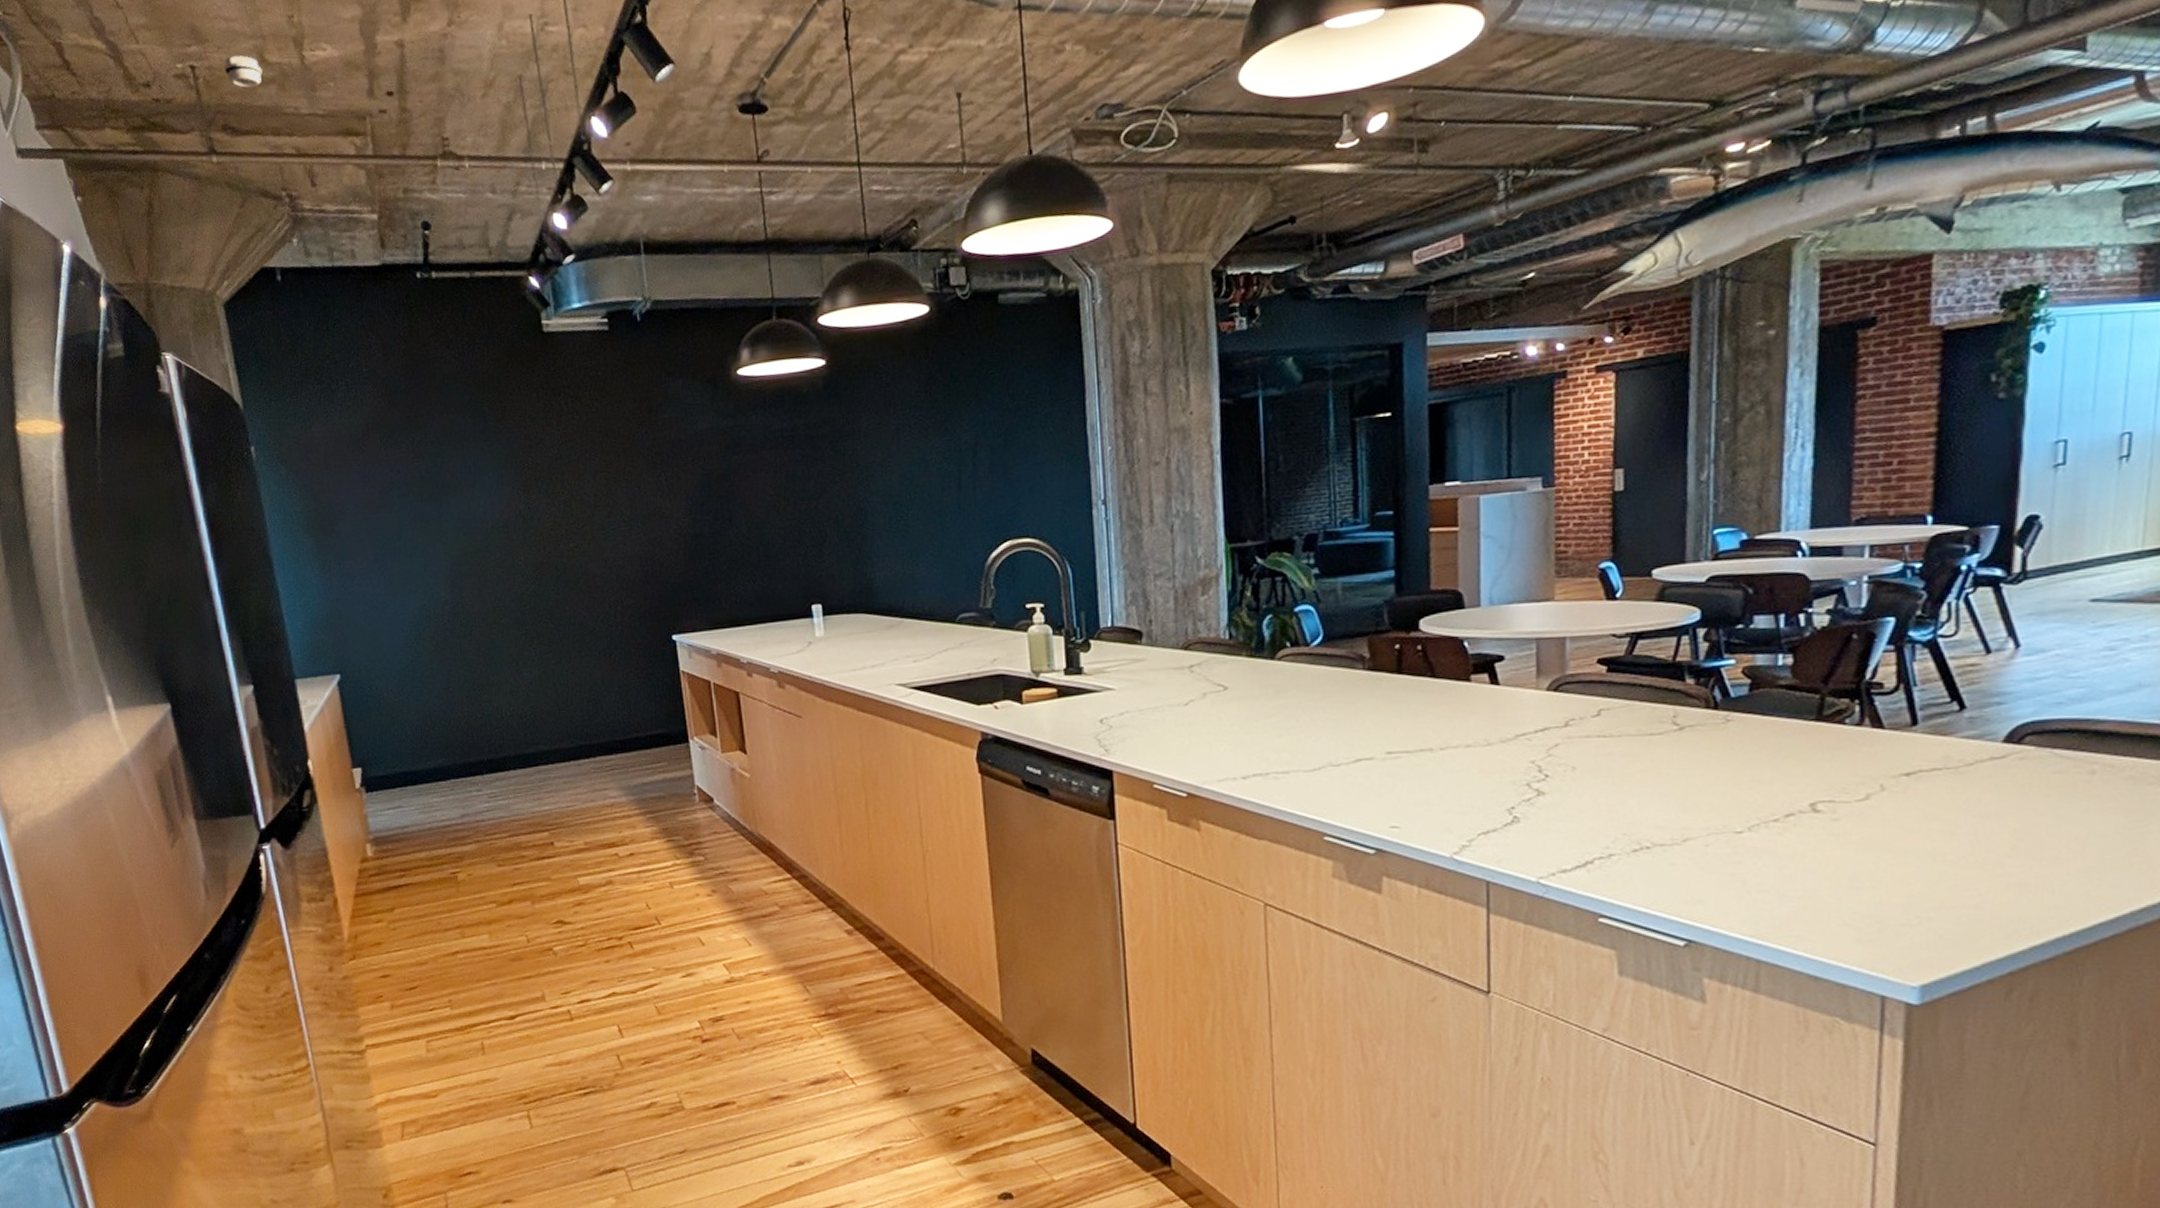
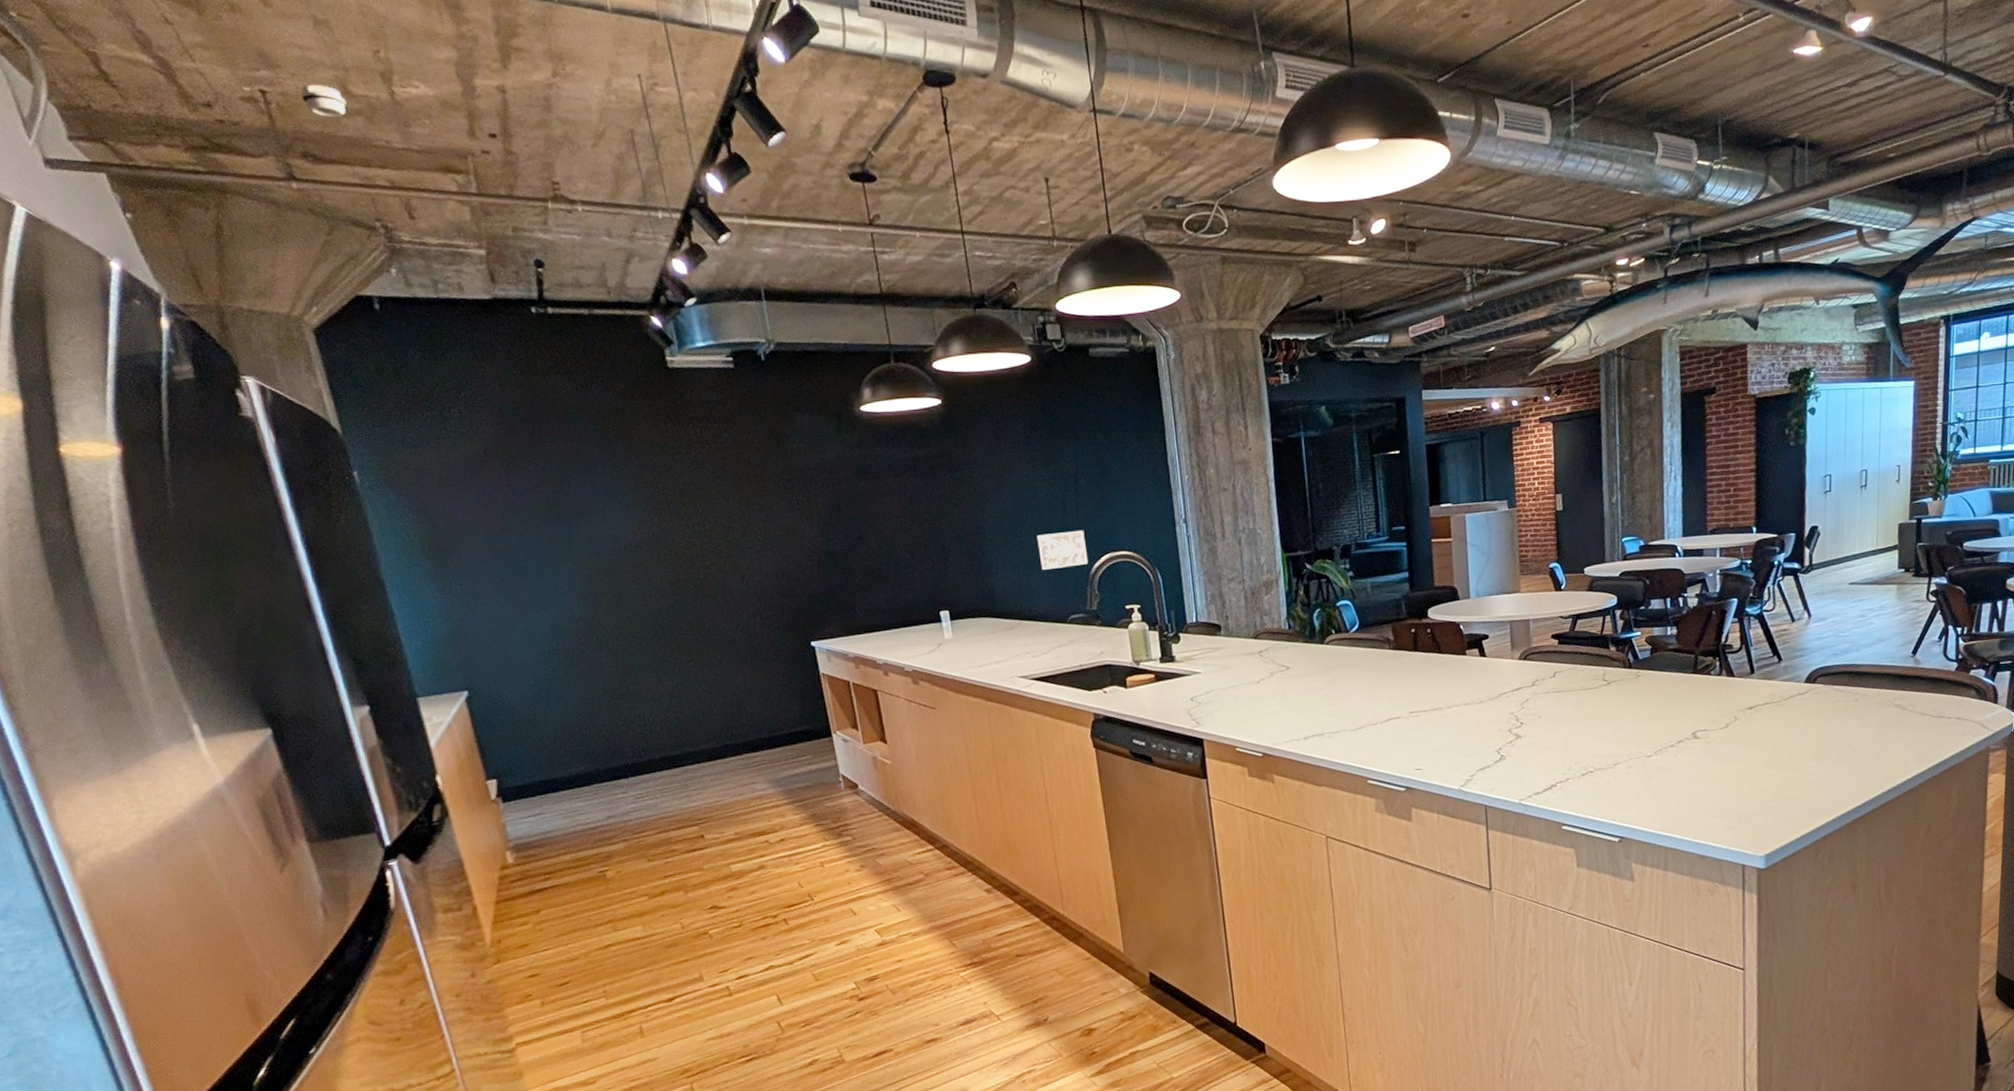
wall art: none [924,511,985,560] -> present [1035,529,1089,571]

